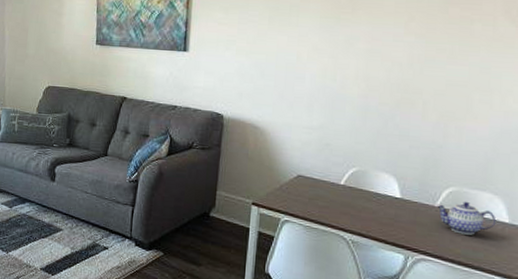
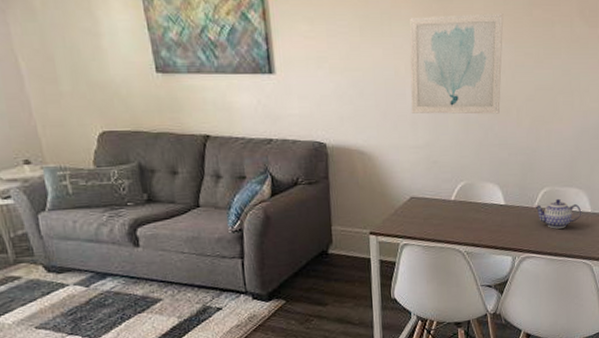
wall art: none [308,9,416,105] -> present [409,12,504,115]

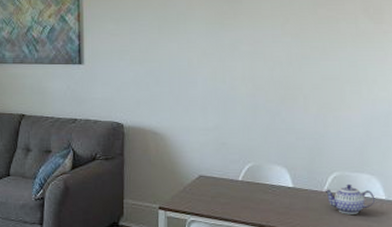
wall art: present [409,12,504,115] -> none [201,12,290,101]

